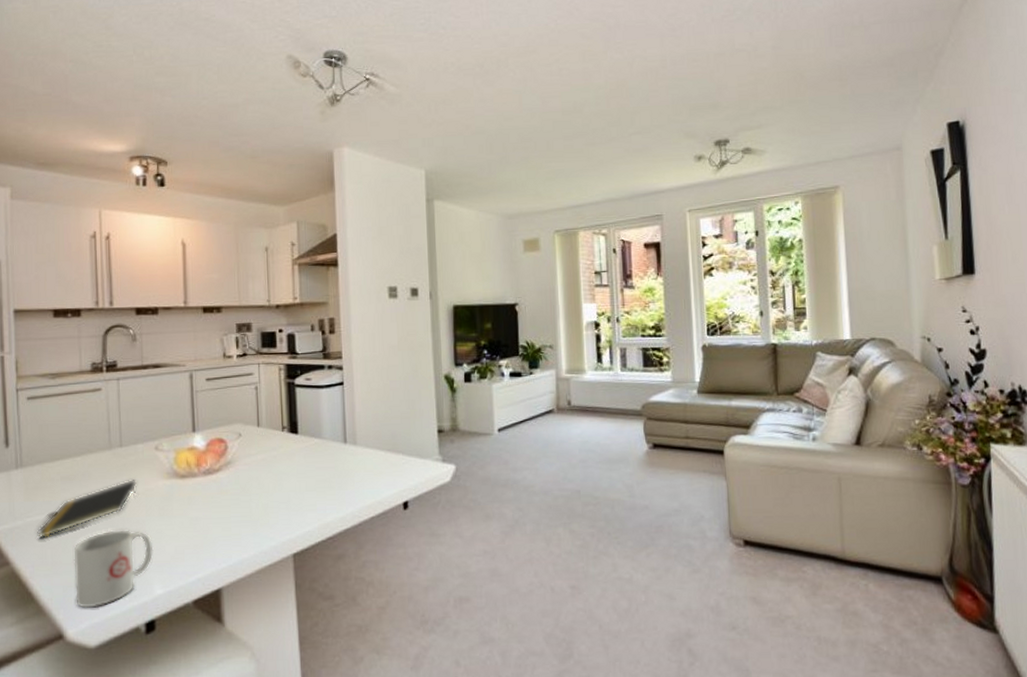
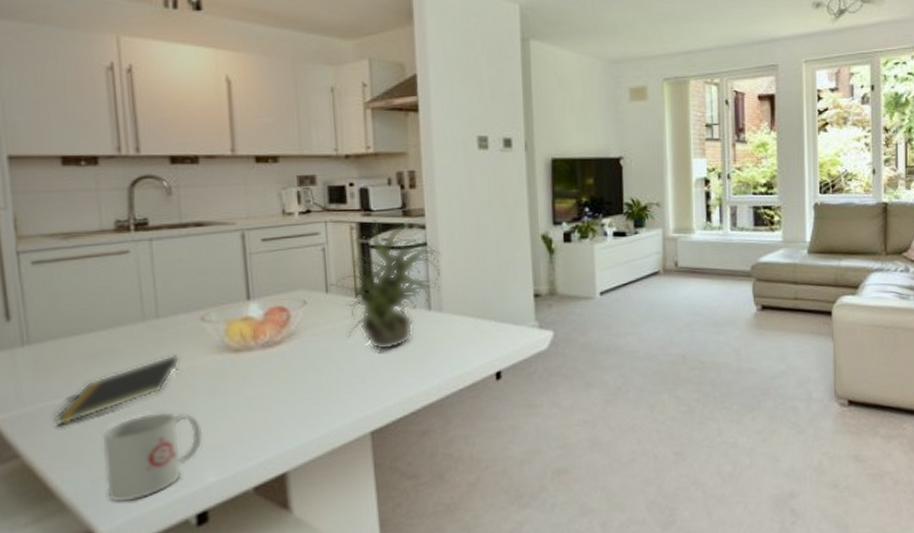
potted plant: none [259,361,356,480] -> present [327,219,441,351]

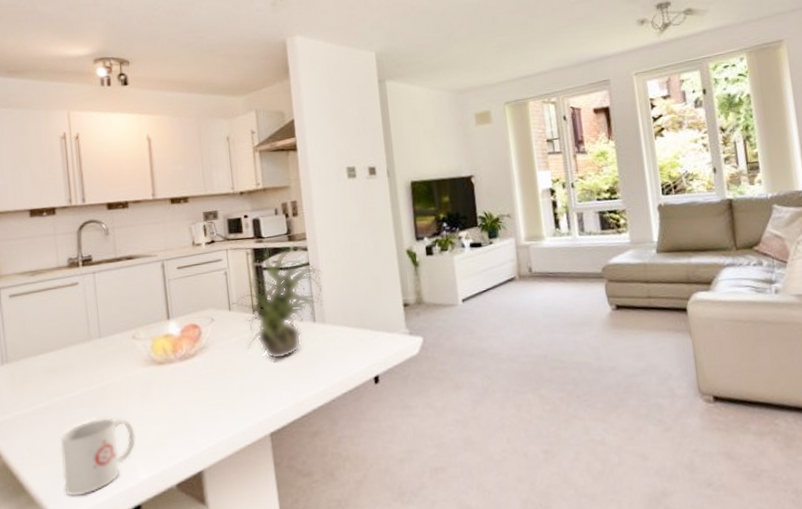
notepad: present [53,354,180,426] -> none [25,368,118,431]

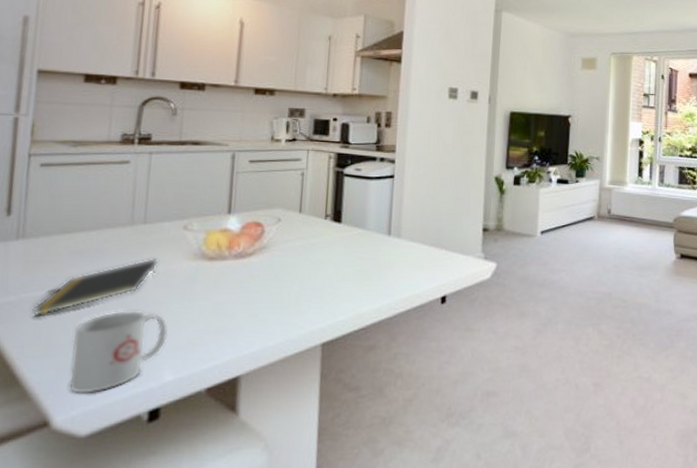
notepad: none [25,368,118,431] -> present [32,257,159,317]
potted plant: present [230,243,323,360] -> none [301,151,406,269]

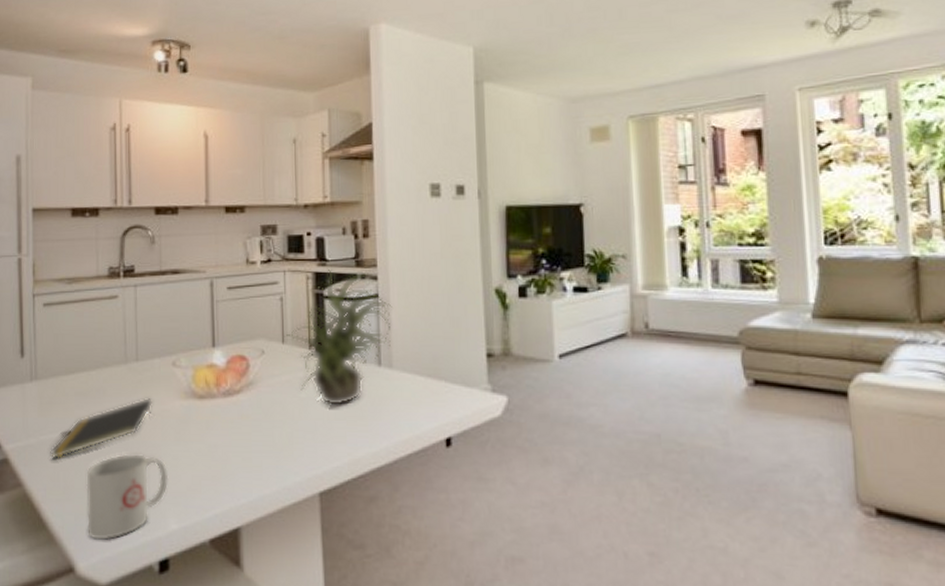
potted plant: none [301,151,406,269] -> present [284,269,392,406]

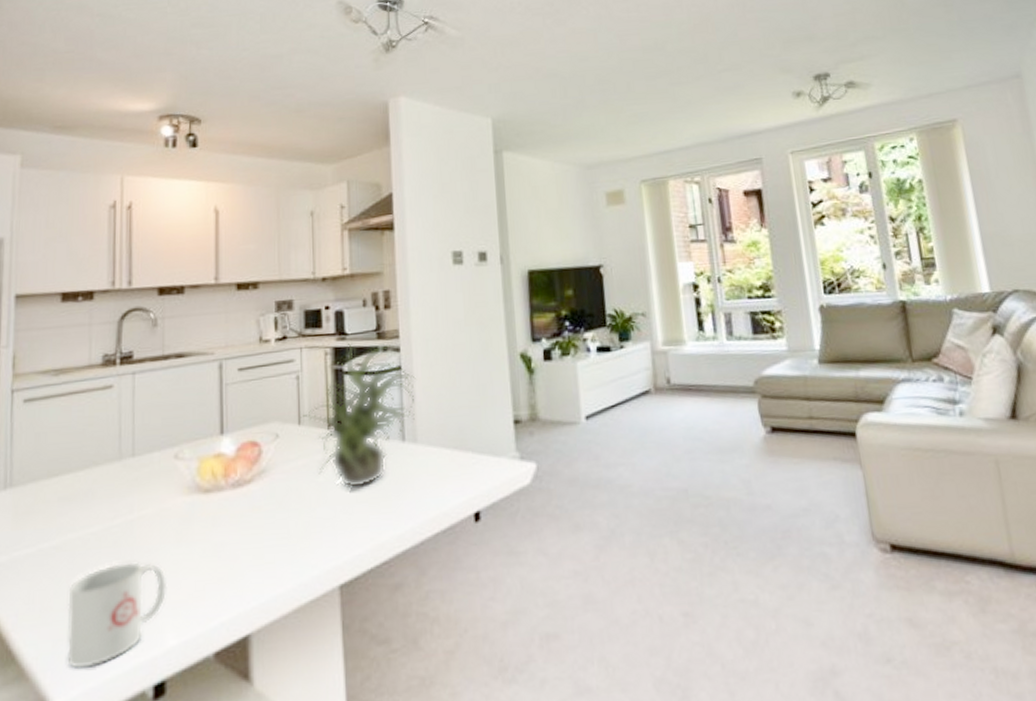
notepad: present [50,397,153,459] -> none [24,496,151,578]

